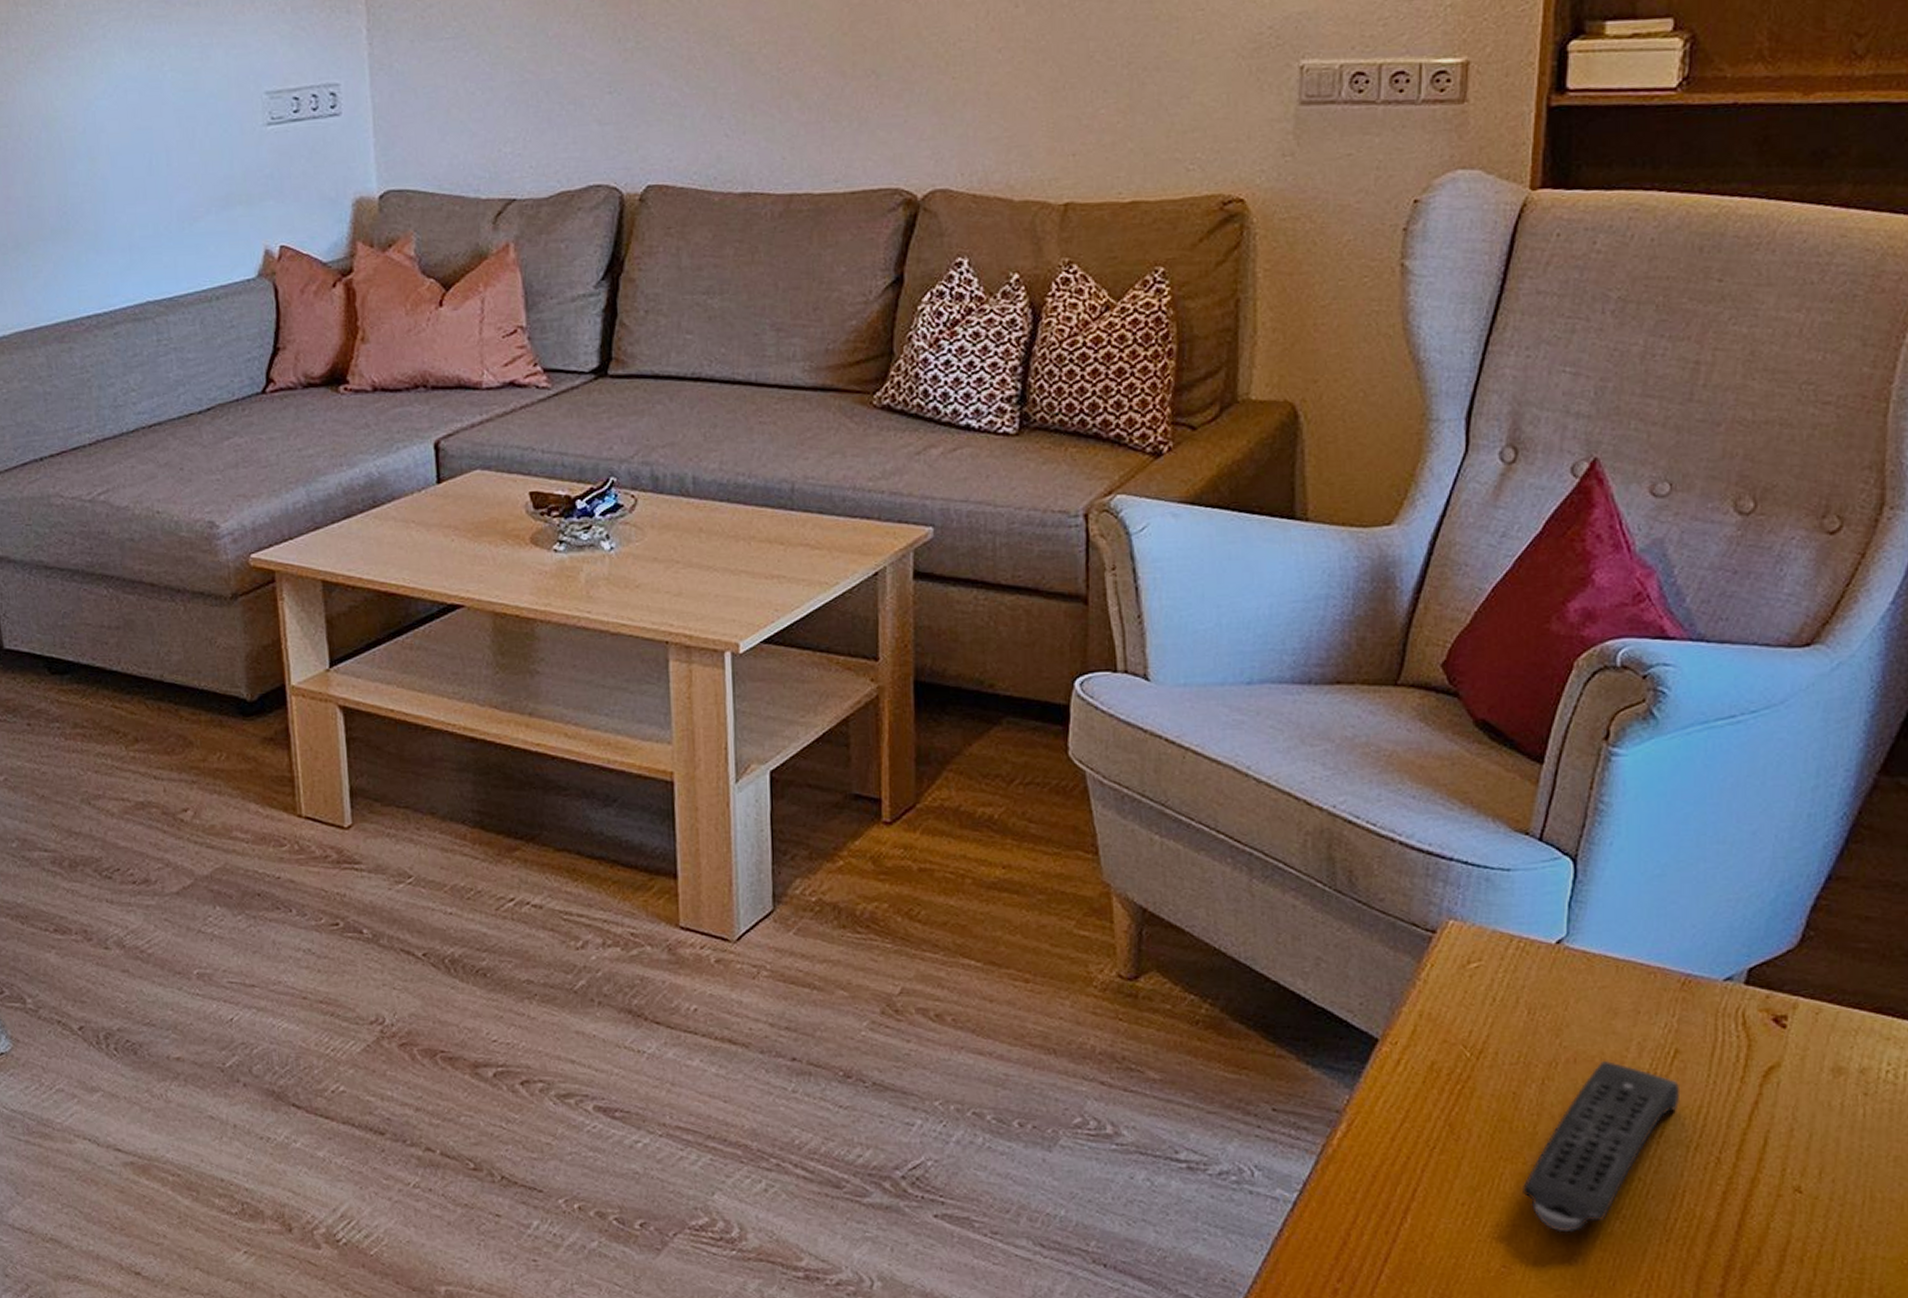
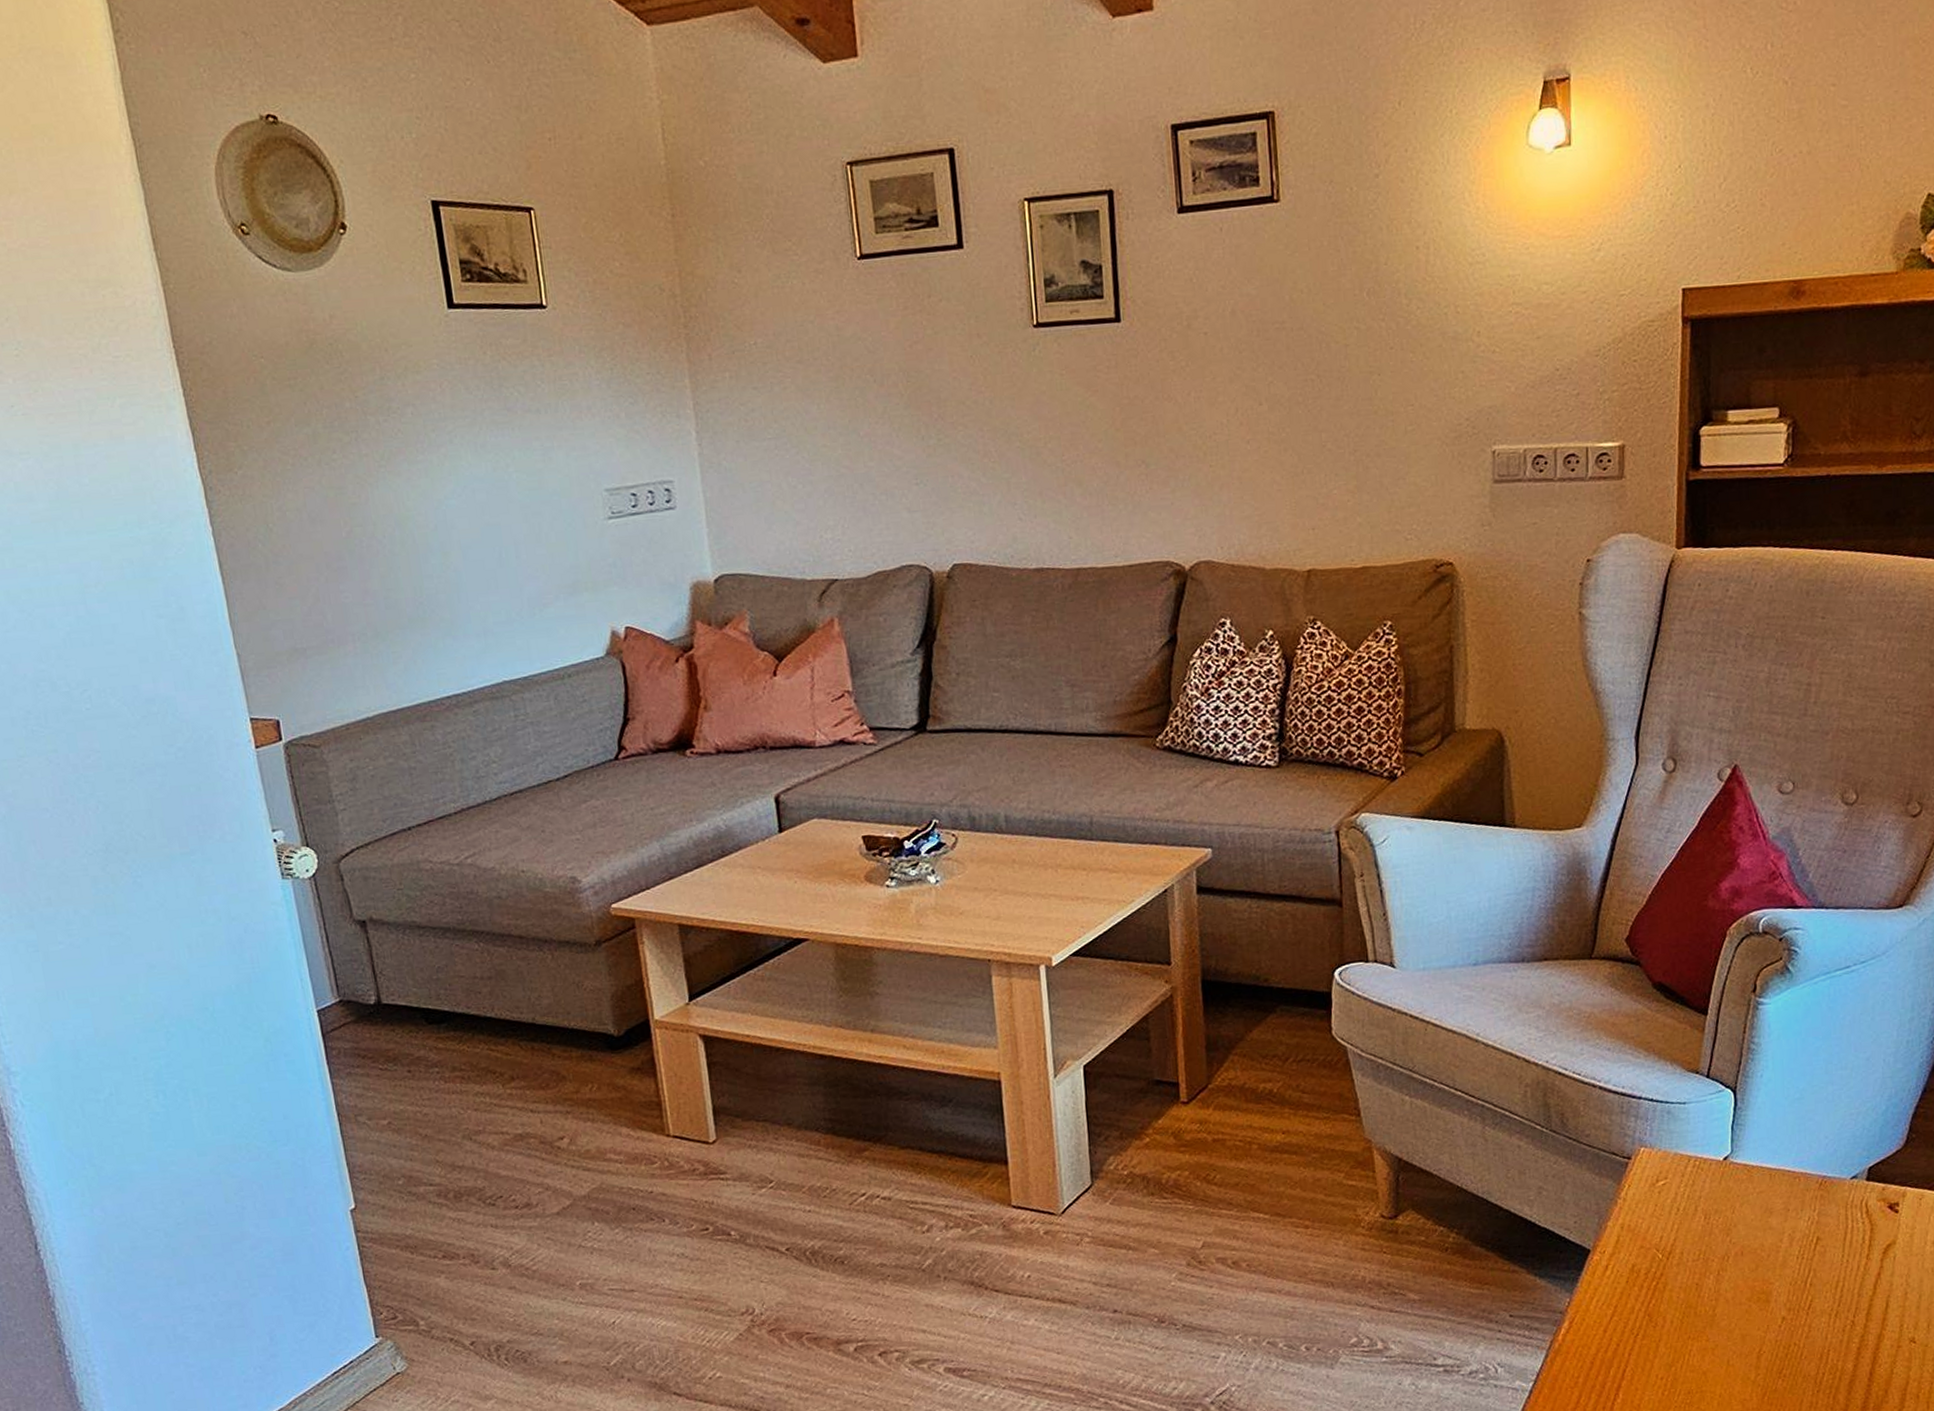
remote control: present [1521,1060,1681,1233] -> none [1706,1251,1823,1394]

